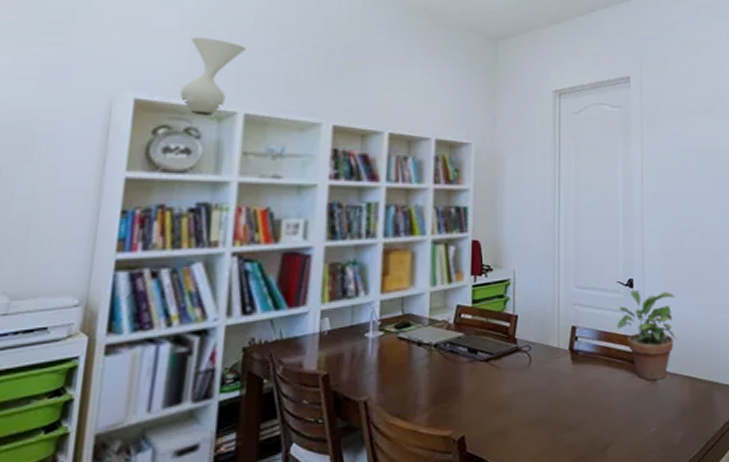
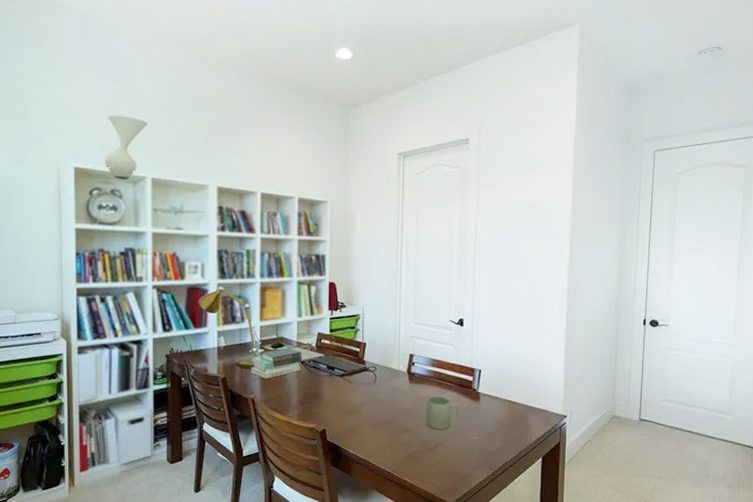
desk lamp: none [295,250,384,360] -> present [198,286,264,369]
books: none [364,327,436,372] -> present [250,348,302,379]
mug: none [593,377,634,422] -> present [425,396,460,429]
potted plant: present [616,289,677,381] -> none [447,327,500,401]

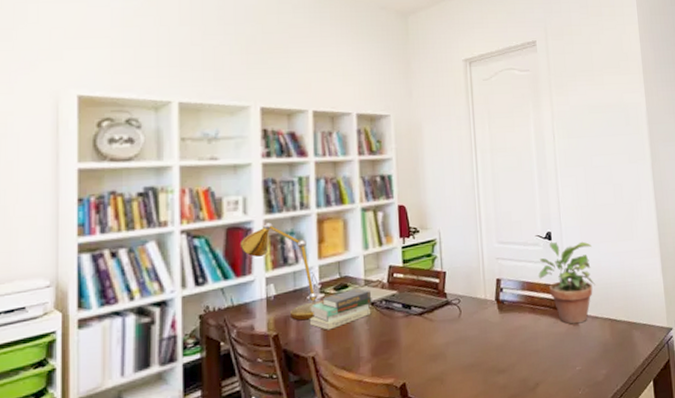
decorative vase: present [104,115,148,180] -> none [118,34,174,107]
mug: present [425,396,460,429] -> none [520,323,559,364]
potted plant: none [447,327,500,401] -> present [538,241,596,324]

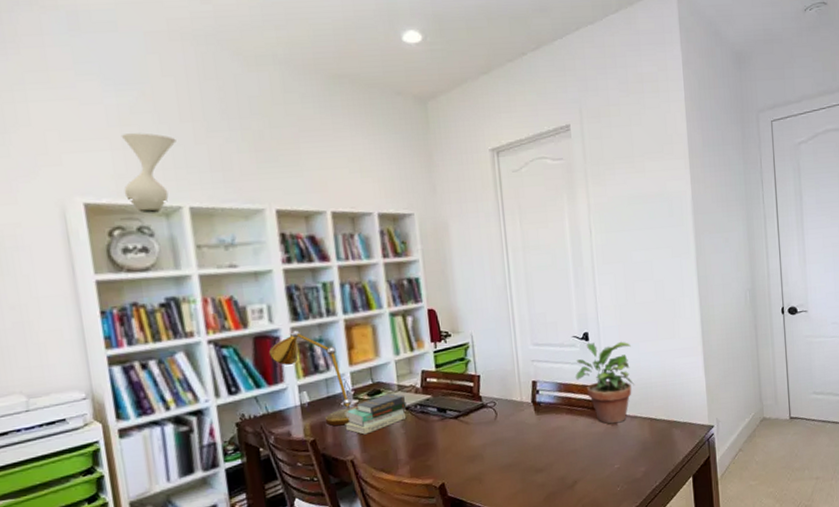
decorative vase: none [118,34,174,107] -> present [121,133,176,214]

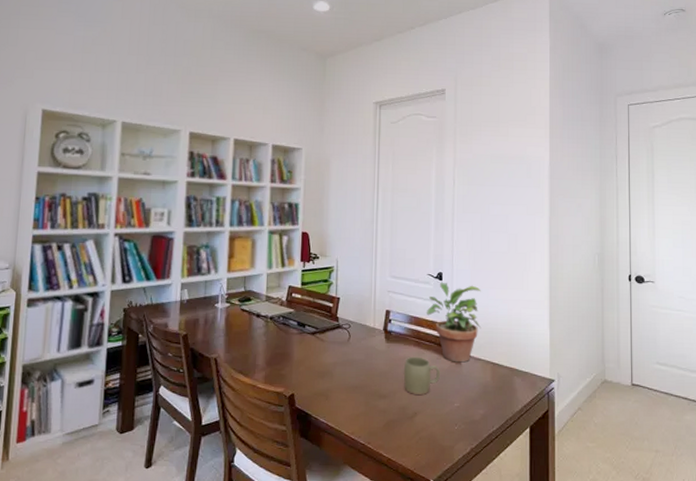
decorative vase: present [121,133,176,214] -> none [74,59,122,123]
desk lamp: present [268,330,359,427] -> none [162,234,230,325]
books: present [345,393,407,435] -> none [215,302,271,337]
mug: none [557,424,597,463] -> present [403,356,440,395]

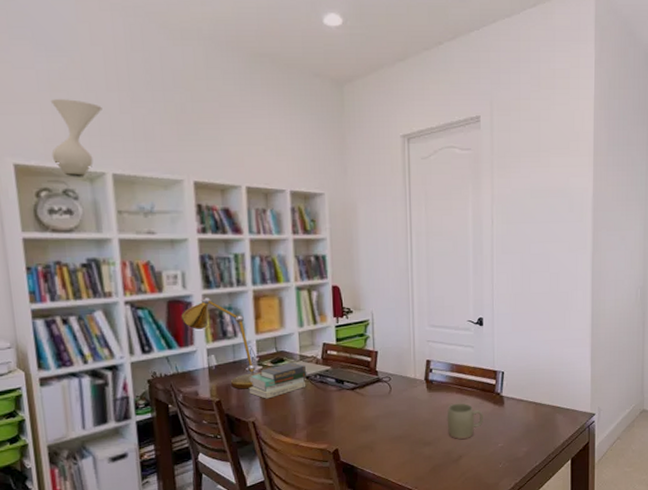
decorative vase: none [74,59,122,123] -> present [50,99,102,177]
desk lamp: none [162,234,230,325] -> present [181,297,263,389]
books: none [215,302,271,337] -> present [248,362,307,399]
potted plant: present [426,282,482,363] -> none [467,327,524,405]

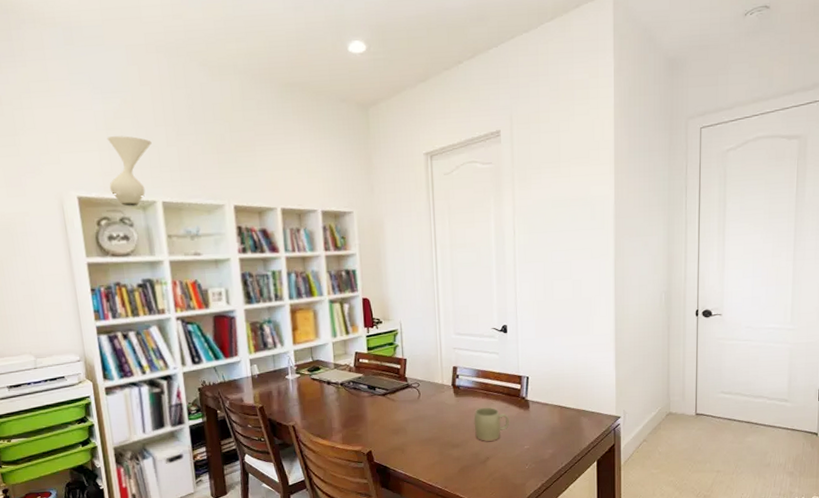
desk lamp: present [181,297,263,389] -> none [226,311,301,396]
books: present [248,362,307,399] -> none [288,370,341,405]

